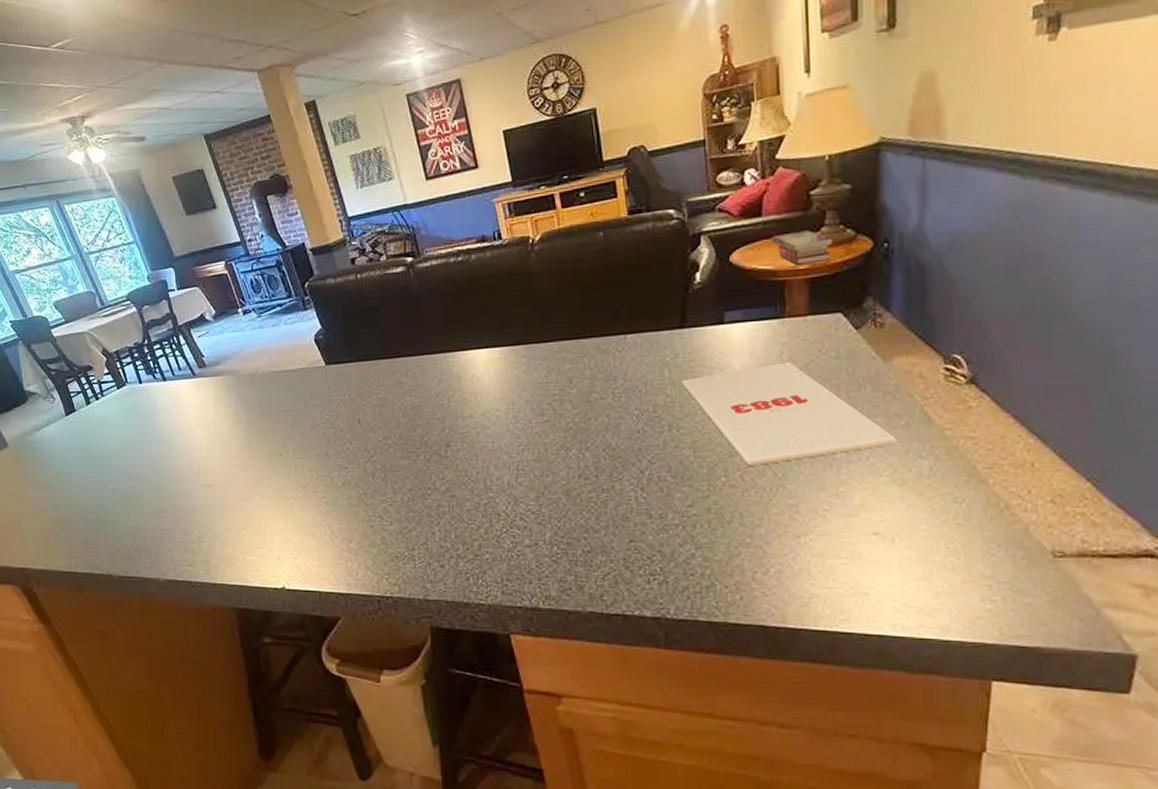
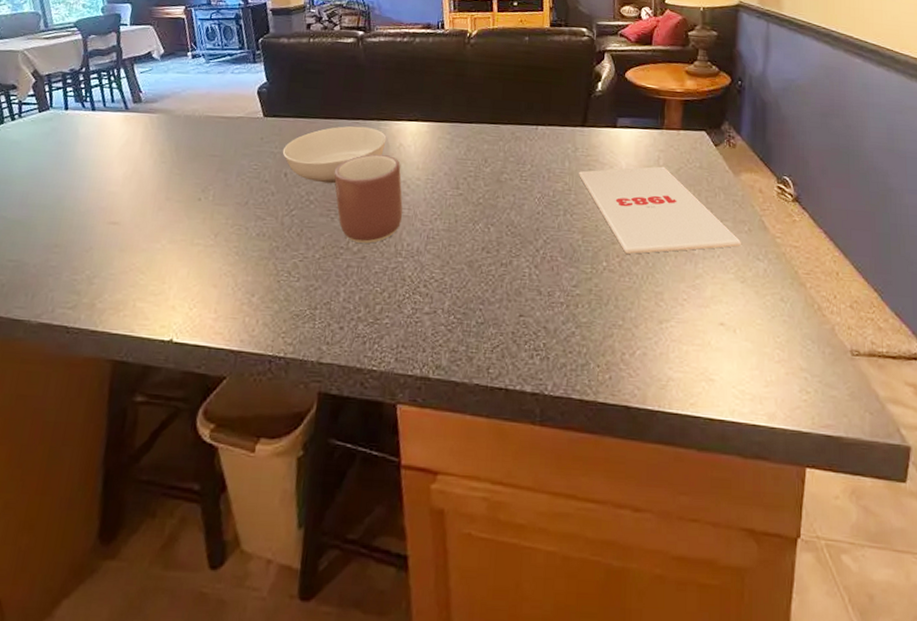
bowl: none [351,361,457,426] -> present [282,126,387,184]
mug: none [407,389,487,482] -> present [333,154,403,243]
books: present [772,230,832,265] -> none [658,61,702,89]

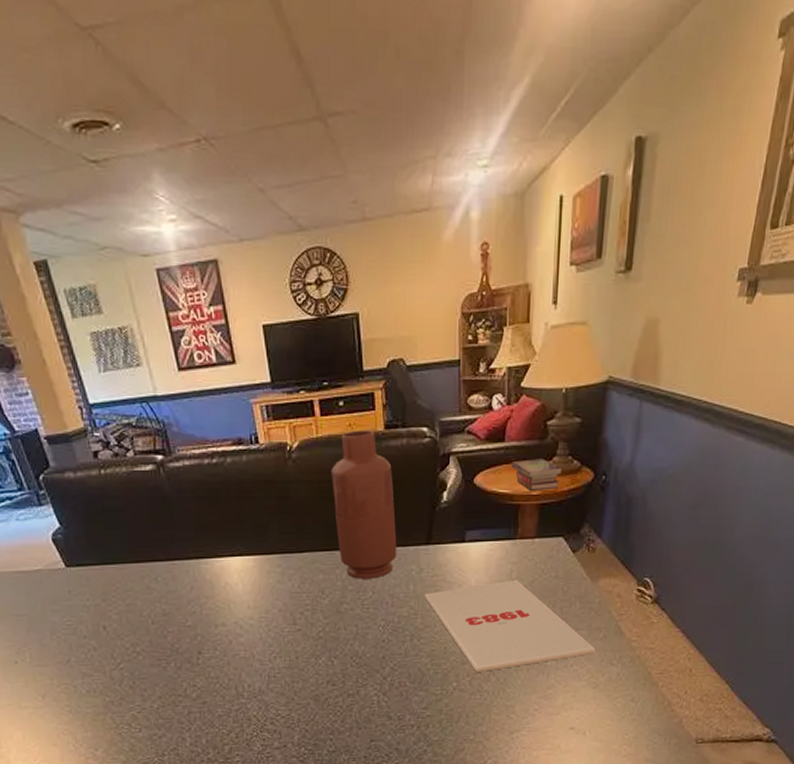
bowl: present [282,126,387,184] -> none [95,567,210,633]
mug: present [333,154,403,243] -> none [157,596,240,689]
vase: none [501,25,556,153] -> present [331,430,397,579]
books: none [658,61,702,89] -> present [511,459,561,490]

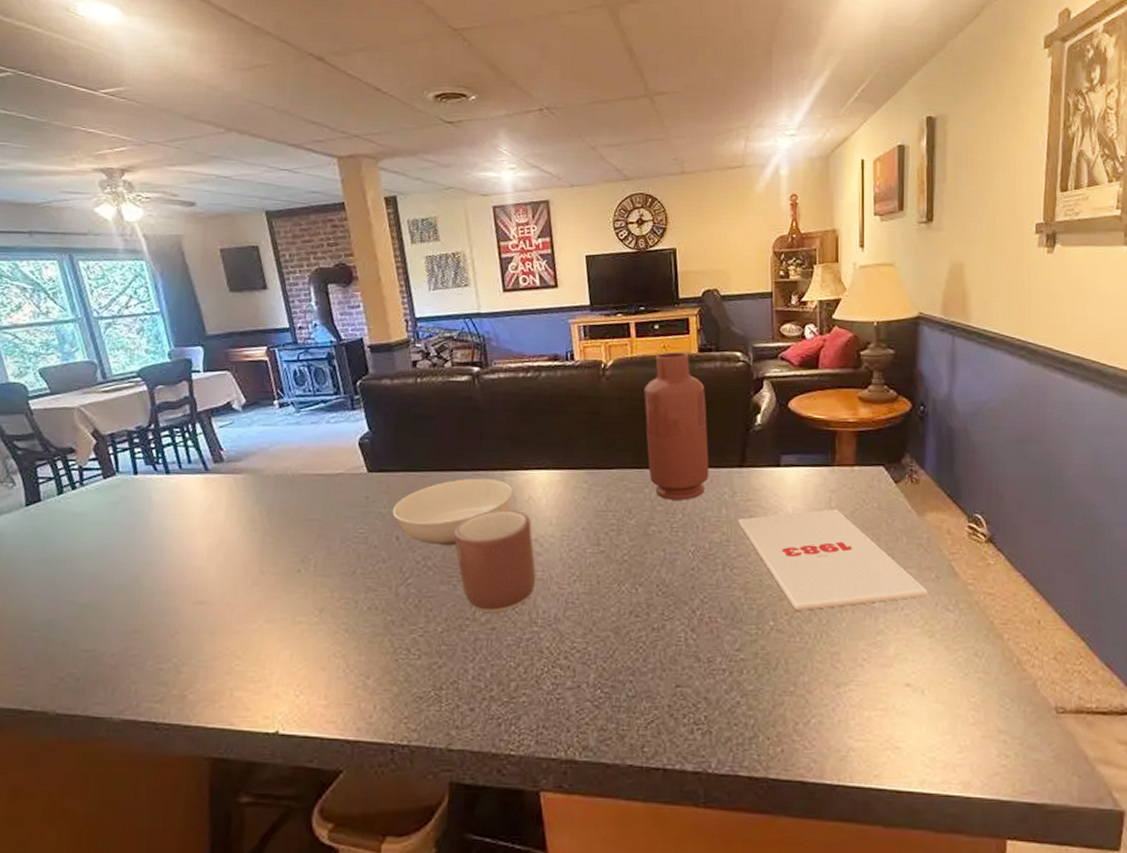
bowl: none [95,567,210,633] -> present [392,478,513,546]
mug: none [157,596,240,689] -> present [453,510,537,612]
books: present [511,459,561,490] -> none [826,386,878,418]

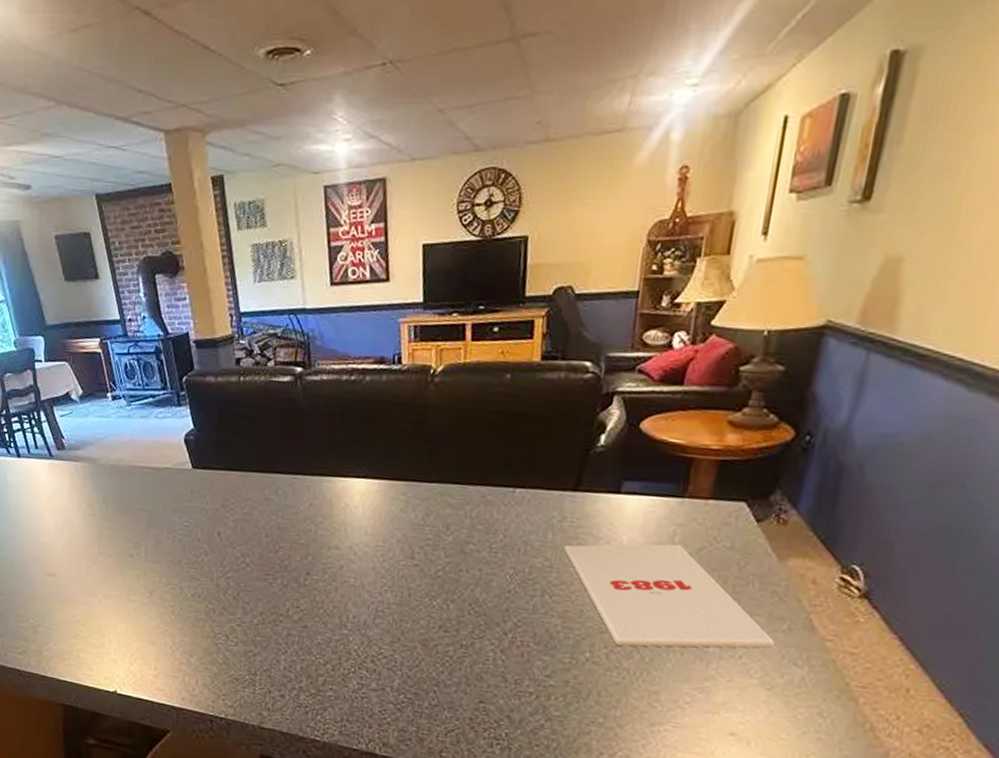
bowl: present [392,478,513,546] -> none [214,481,330,546]
mug: present [453,510,537,612] -> none [271,514,349,613]
vase: present [643,352,709,500] -> none [472,358,545,521]

